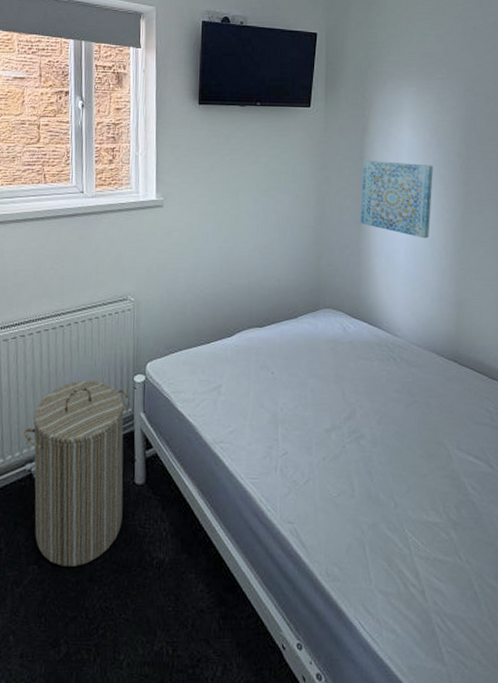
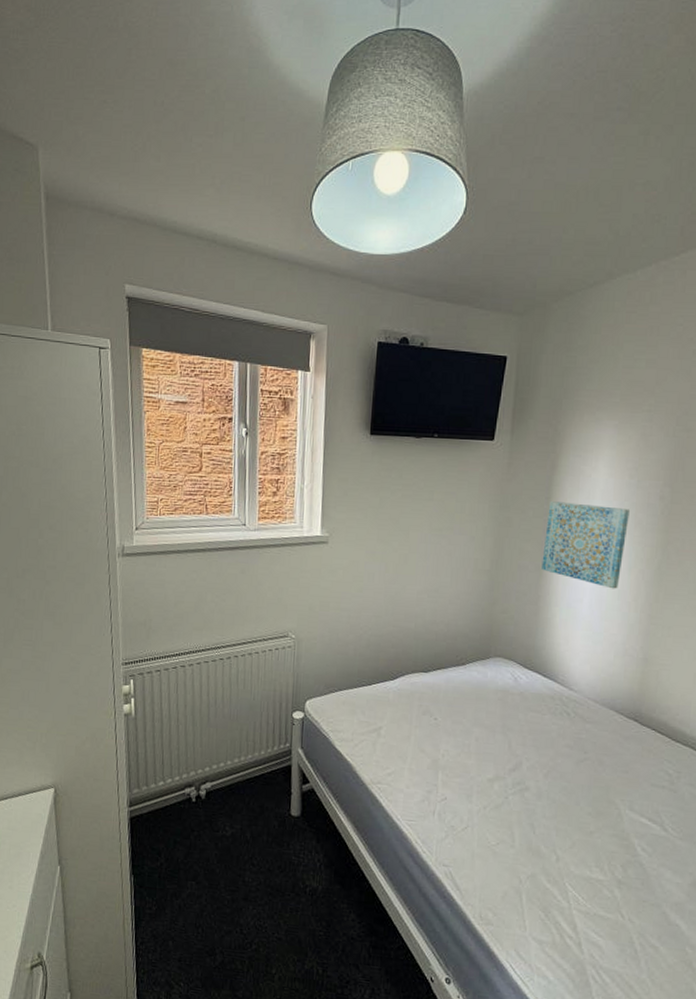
laundry hamper: present [24,381,129,567] -> none [183,713,287,886]

